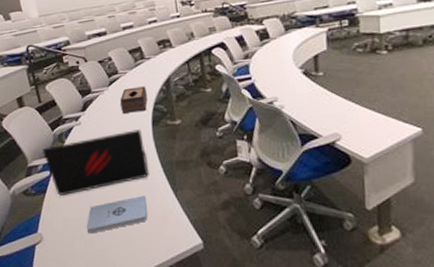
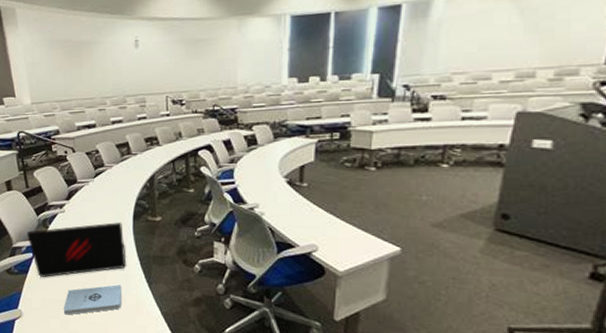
tissue box: present [120,86,148,115] -> none [104,181,131,207]

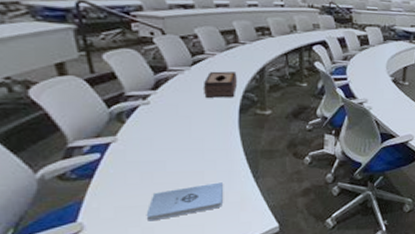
laptop: present [26,222,126,278] -> none [90,116,229,182]
tissue box: none [104,181,131,207] -> present [204,71,237,99]

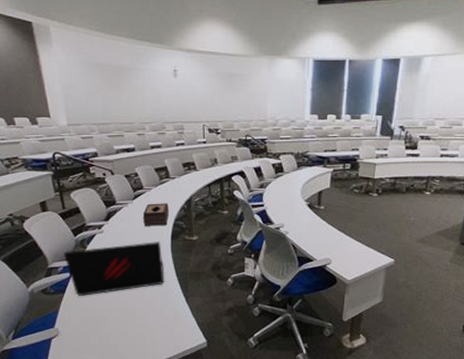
laptop: none [90,116,229,182] -> present [63,242,164,297]
notepad: present [146,182,223,221] -> none [102,300,160,331]

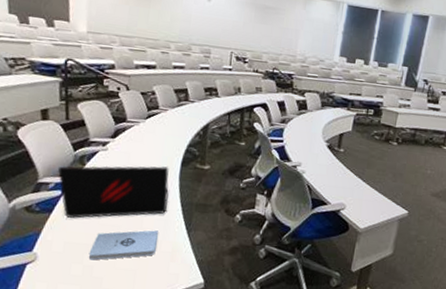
notepad: none [102,300,160,331] -> present [88,230,158,260]
tissue box: present [143,203,169,227] -> none [153,125,184,151]

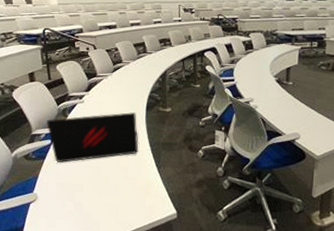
notepad: present [88,230,158,260] -> none [77,169,133,198]

